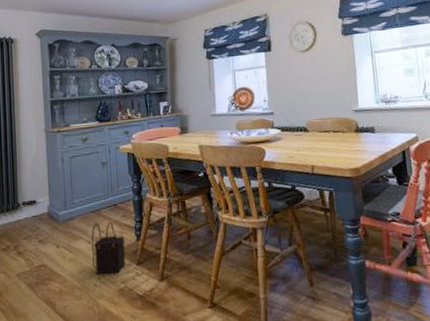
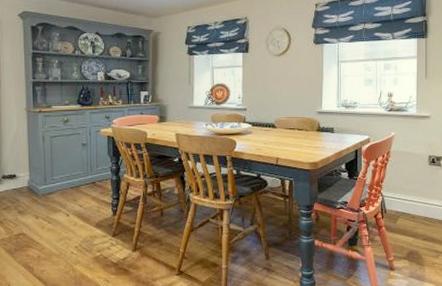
satchel: present [91,221,126,275] -> none [69,197,102,244]

